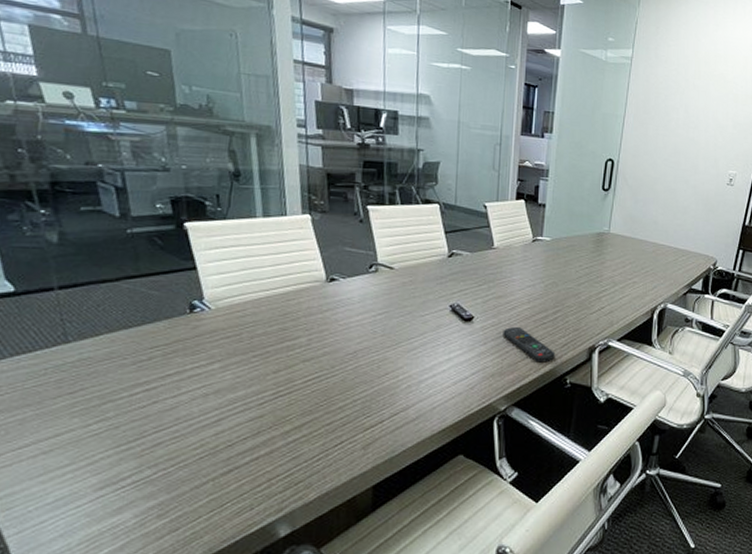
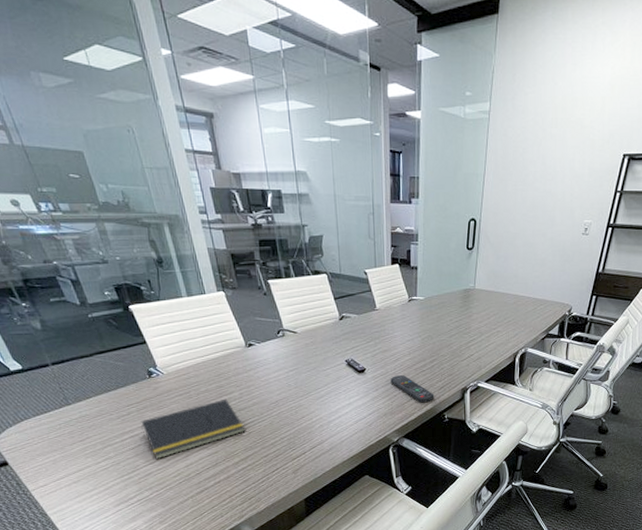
notepad: none [163,345,308,424] -> present [141,398,246,460]

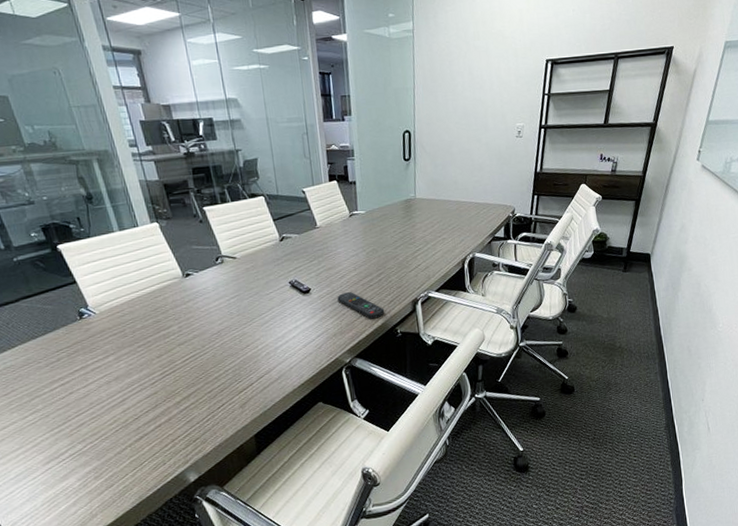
notepad: present [141,398,246,460] -> none [72,333,187,408]

